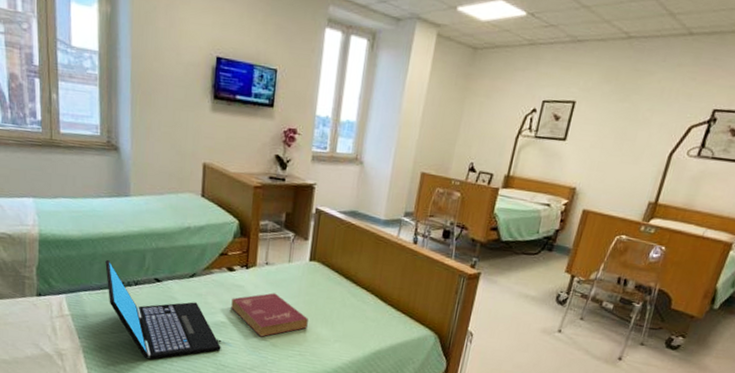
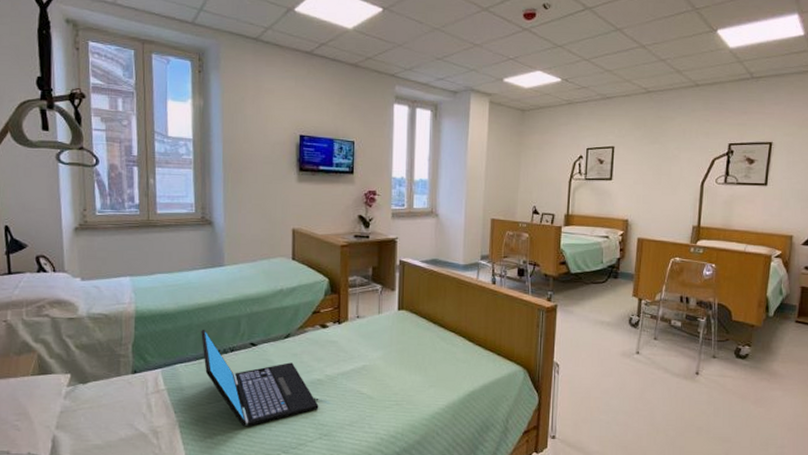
book: present [231,292,308,337] -> none [326,345,402,391]

